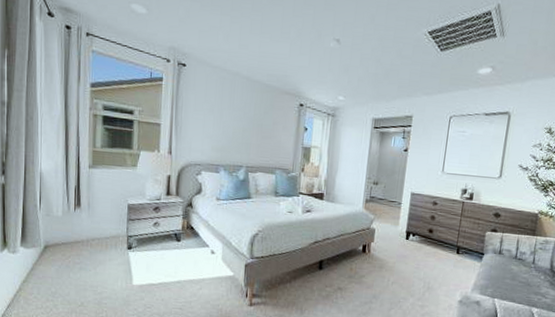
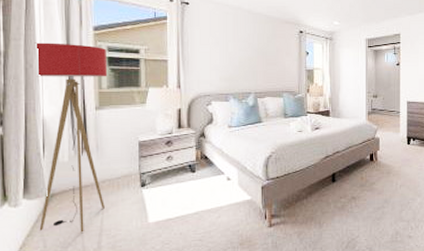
floor lamp: none [34,95,102,286] -> present [34,42,108,233]

